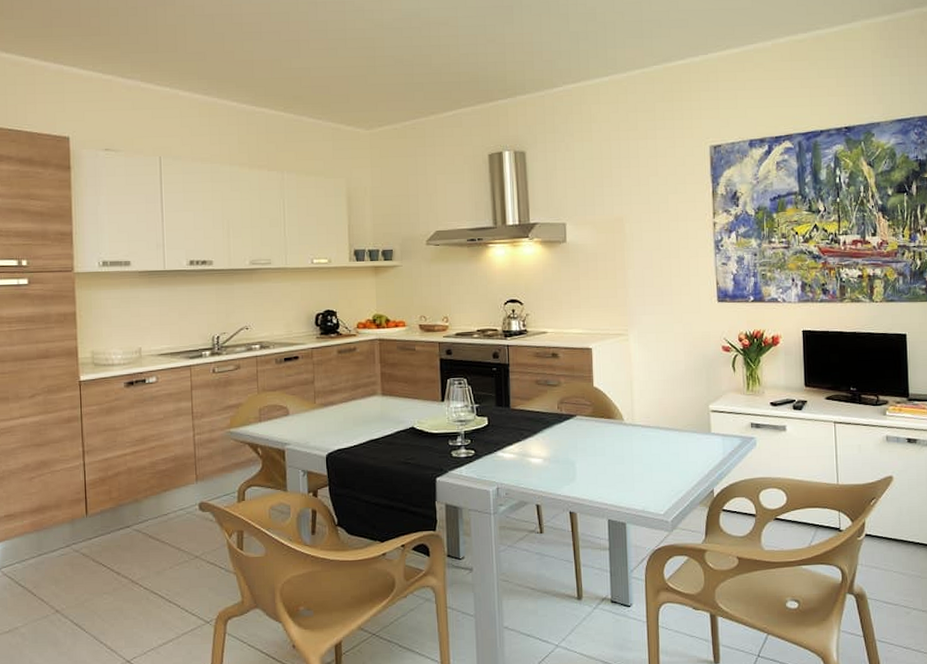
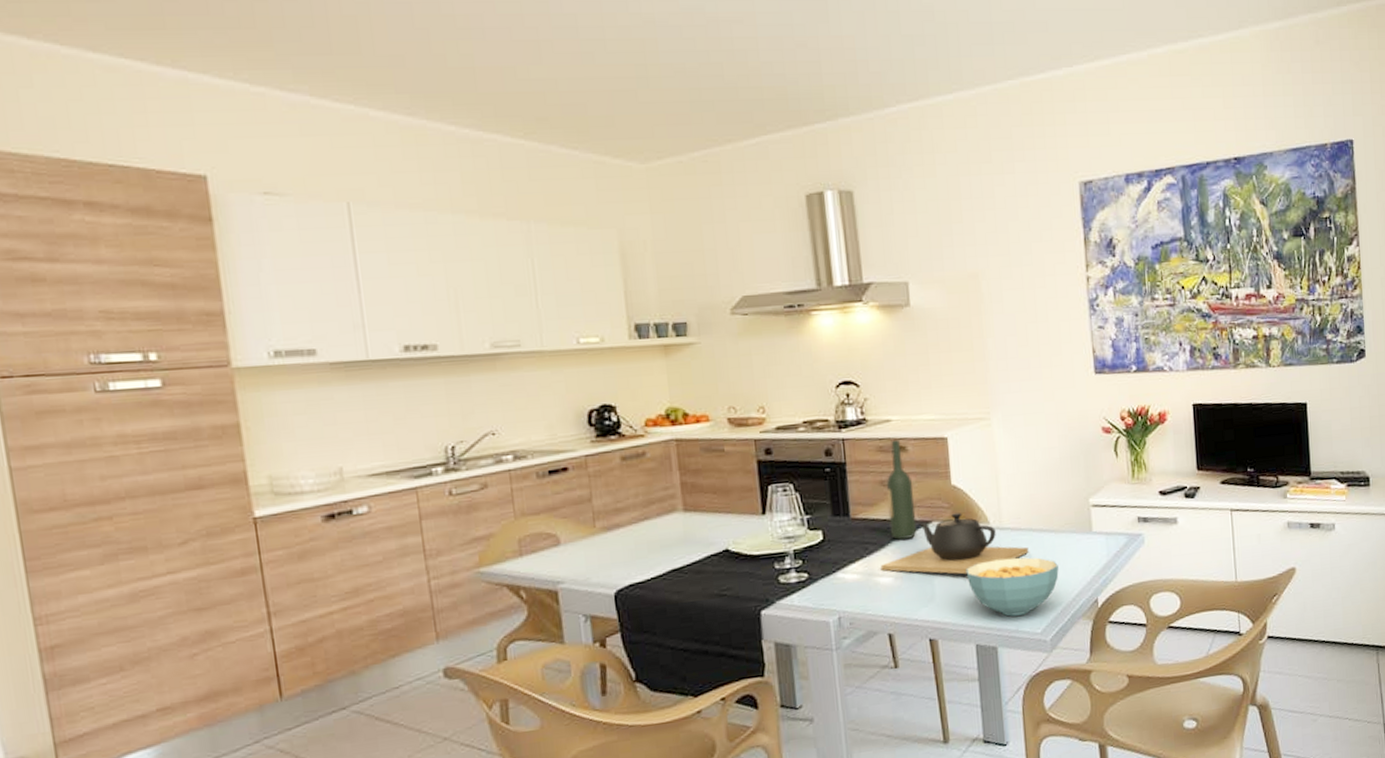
teapot: none [532,410,656,461] -> present [880,512,1029,575]
wine bottle: none [540,348,564,429] -> present [886,440,917,540]
cereal bowl: none [602,450,681,499] -> present [966,557,1059,617]

